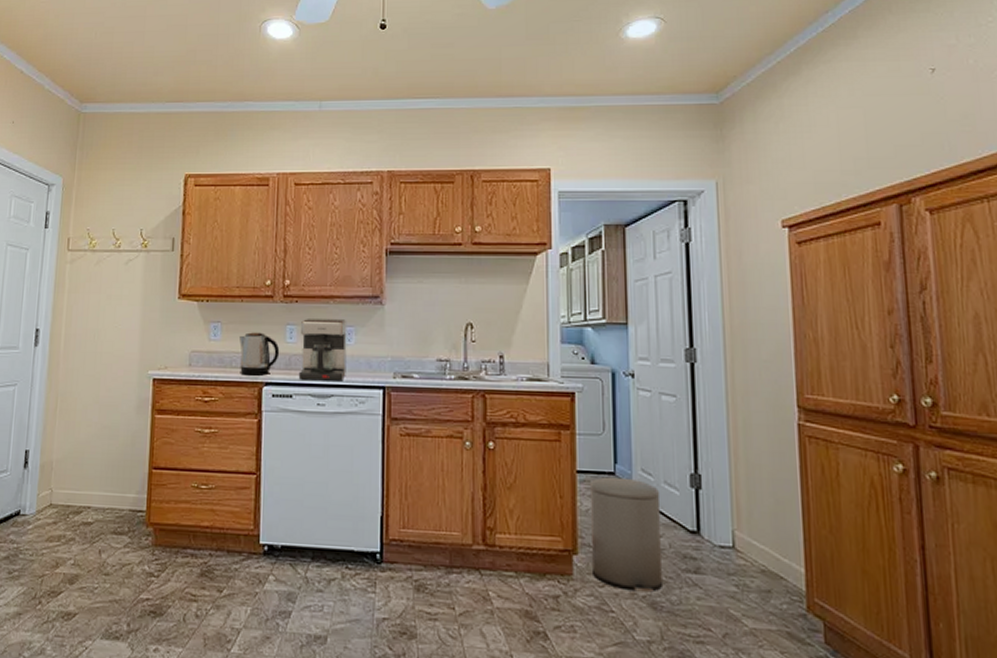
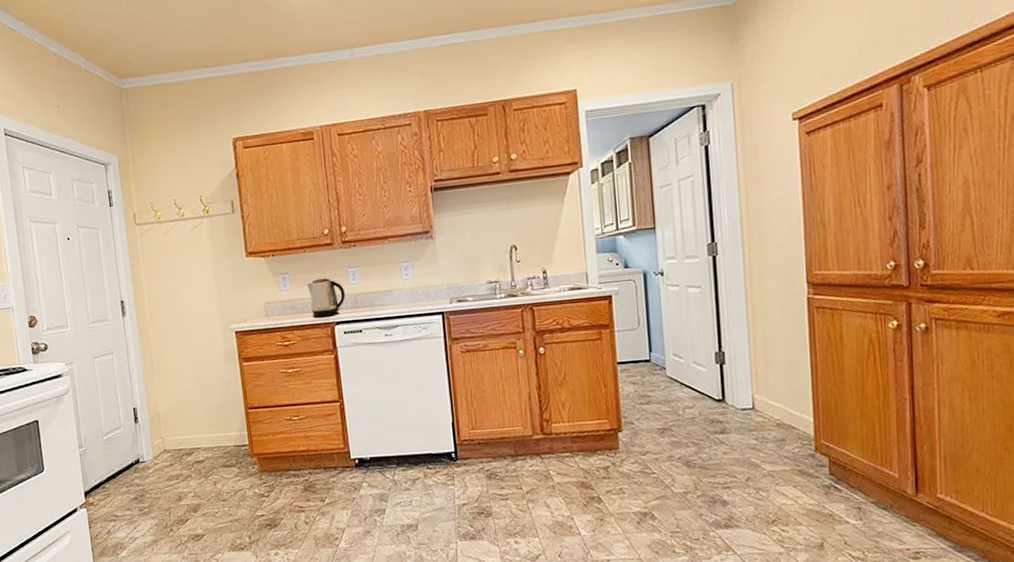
coffee maker: present [298,318,347,381] -> none [361,256,408,316]
pedal bin: present [589,476,662,593] -> none [629,363,694,455]

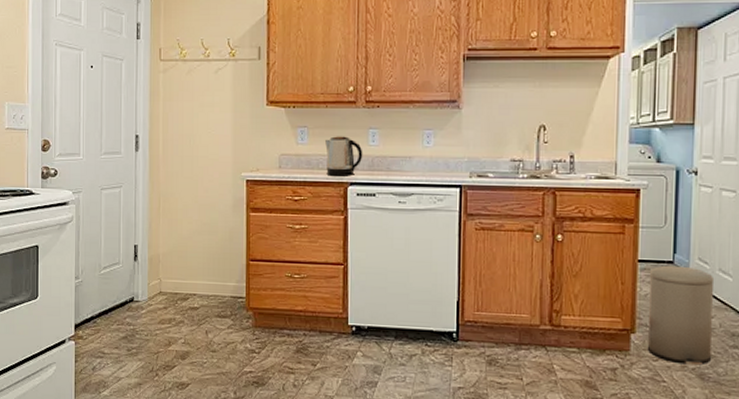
pedal bin: none [629,363,694,455] -> present [648,265,715,366]

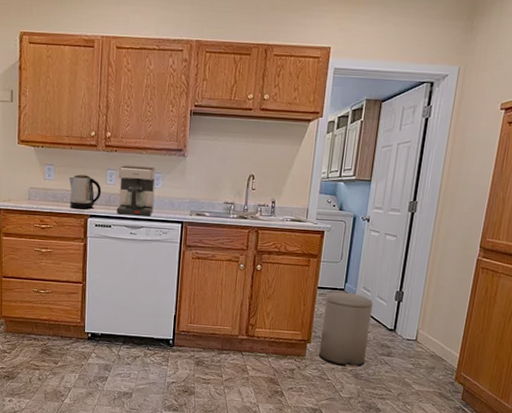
coffee maker: none [381,122,426,181] -> present [116,165,156,216]

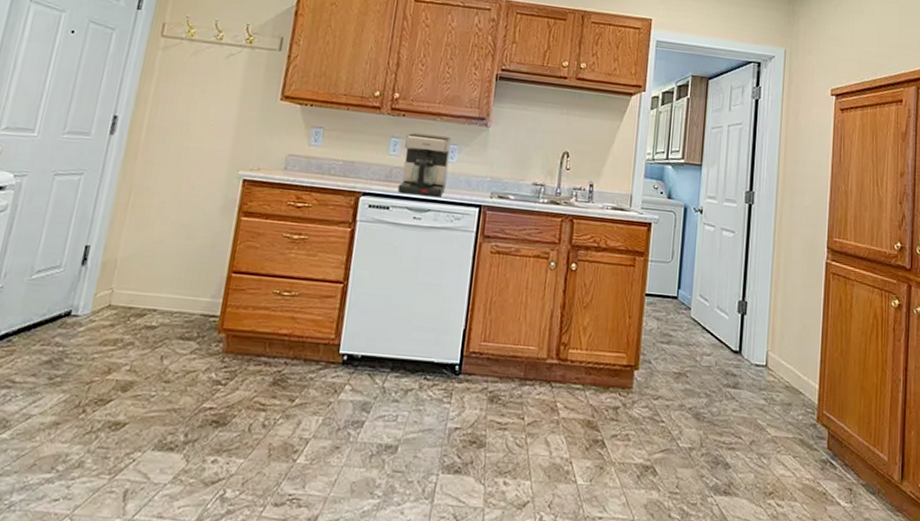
kettle: present [69,174,102,211] -> none [337,141,382,187]
pedal bin: present [319,291,374,368] -> none [649,300,713,405]

